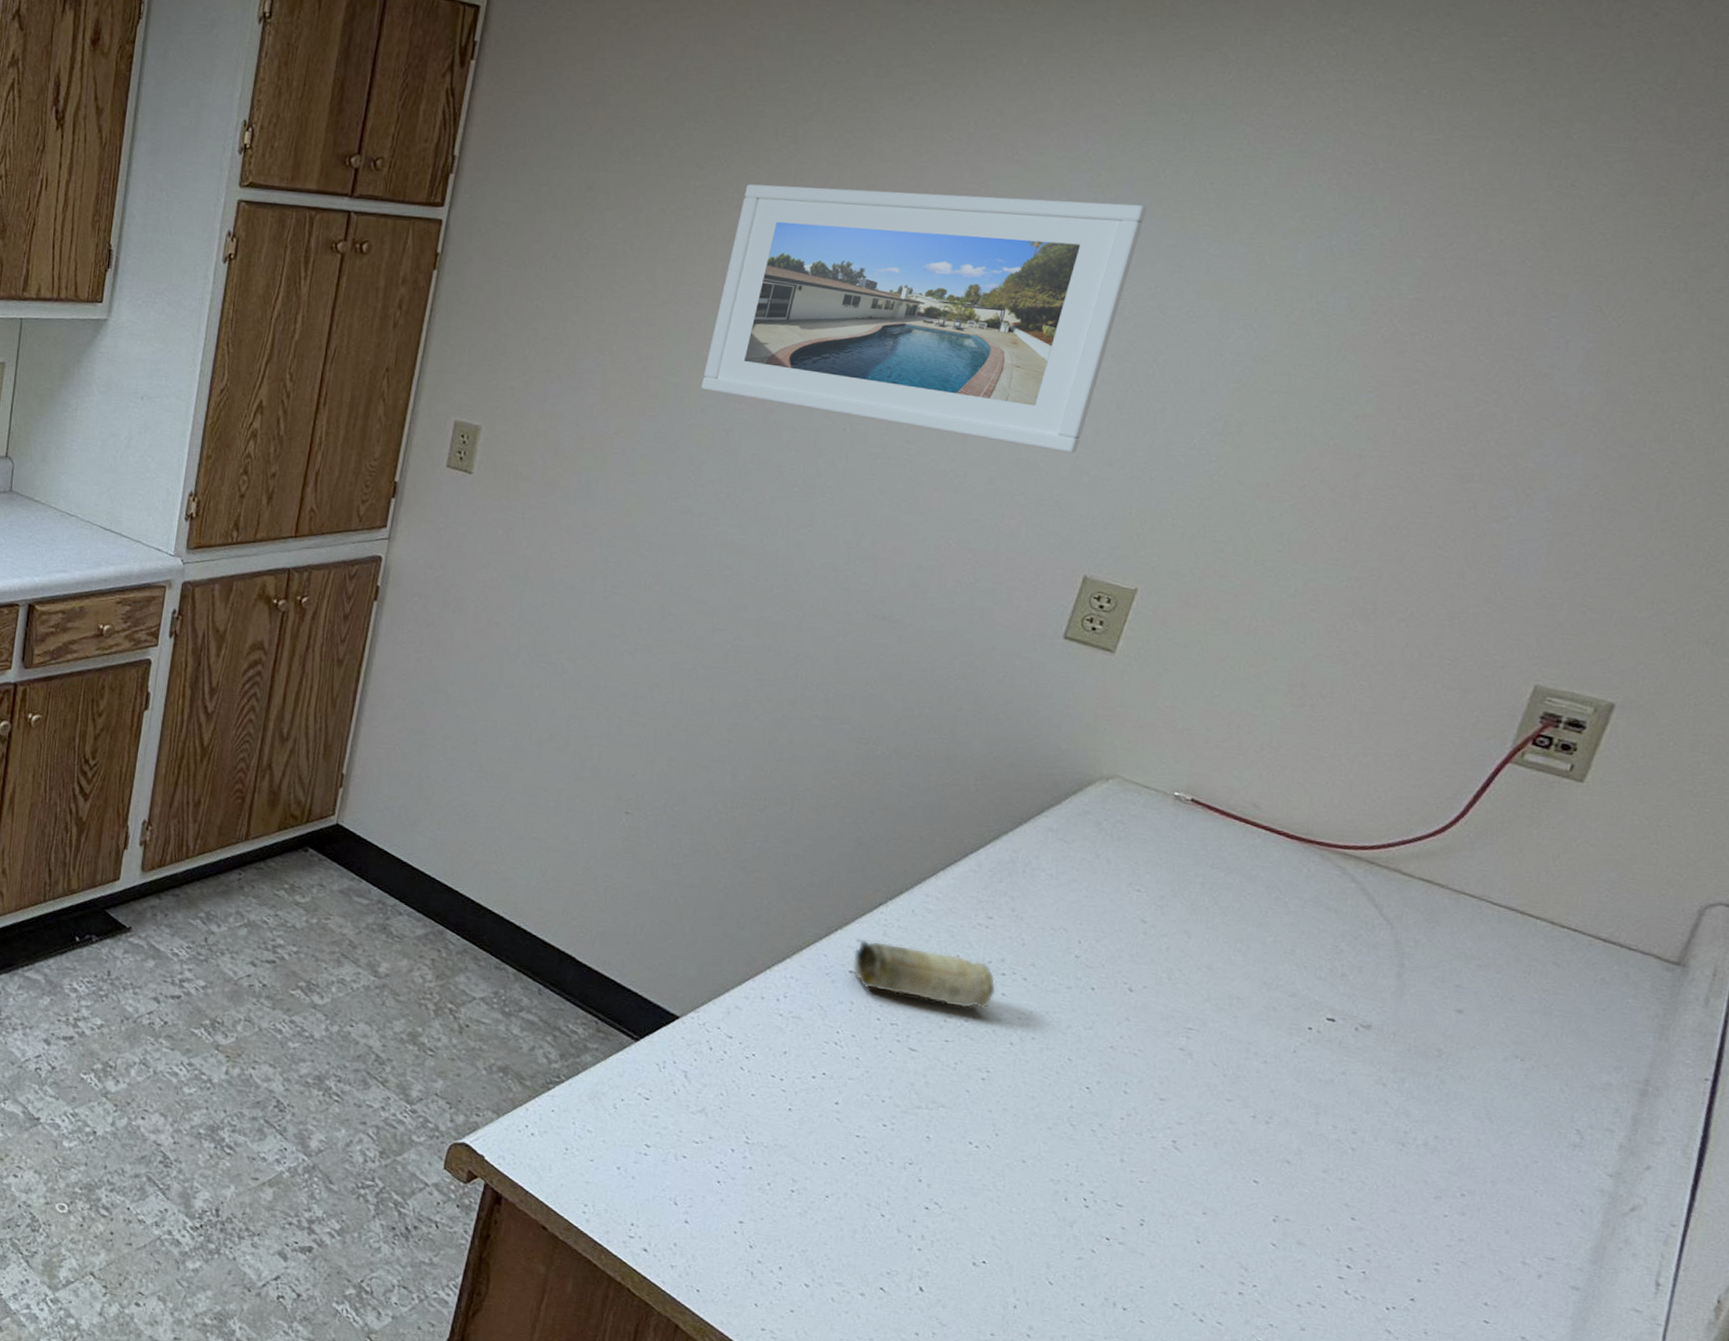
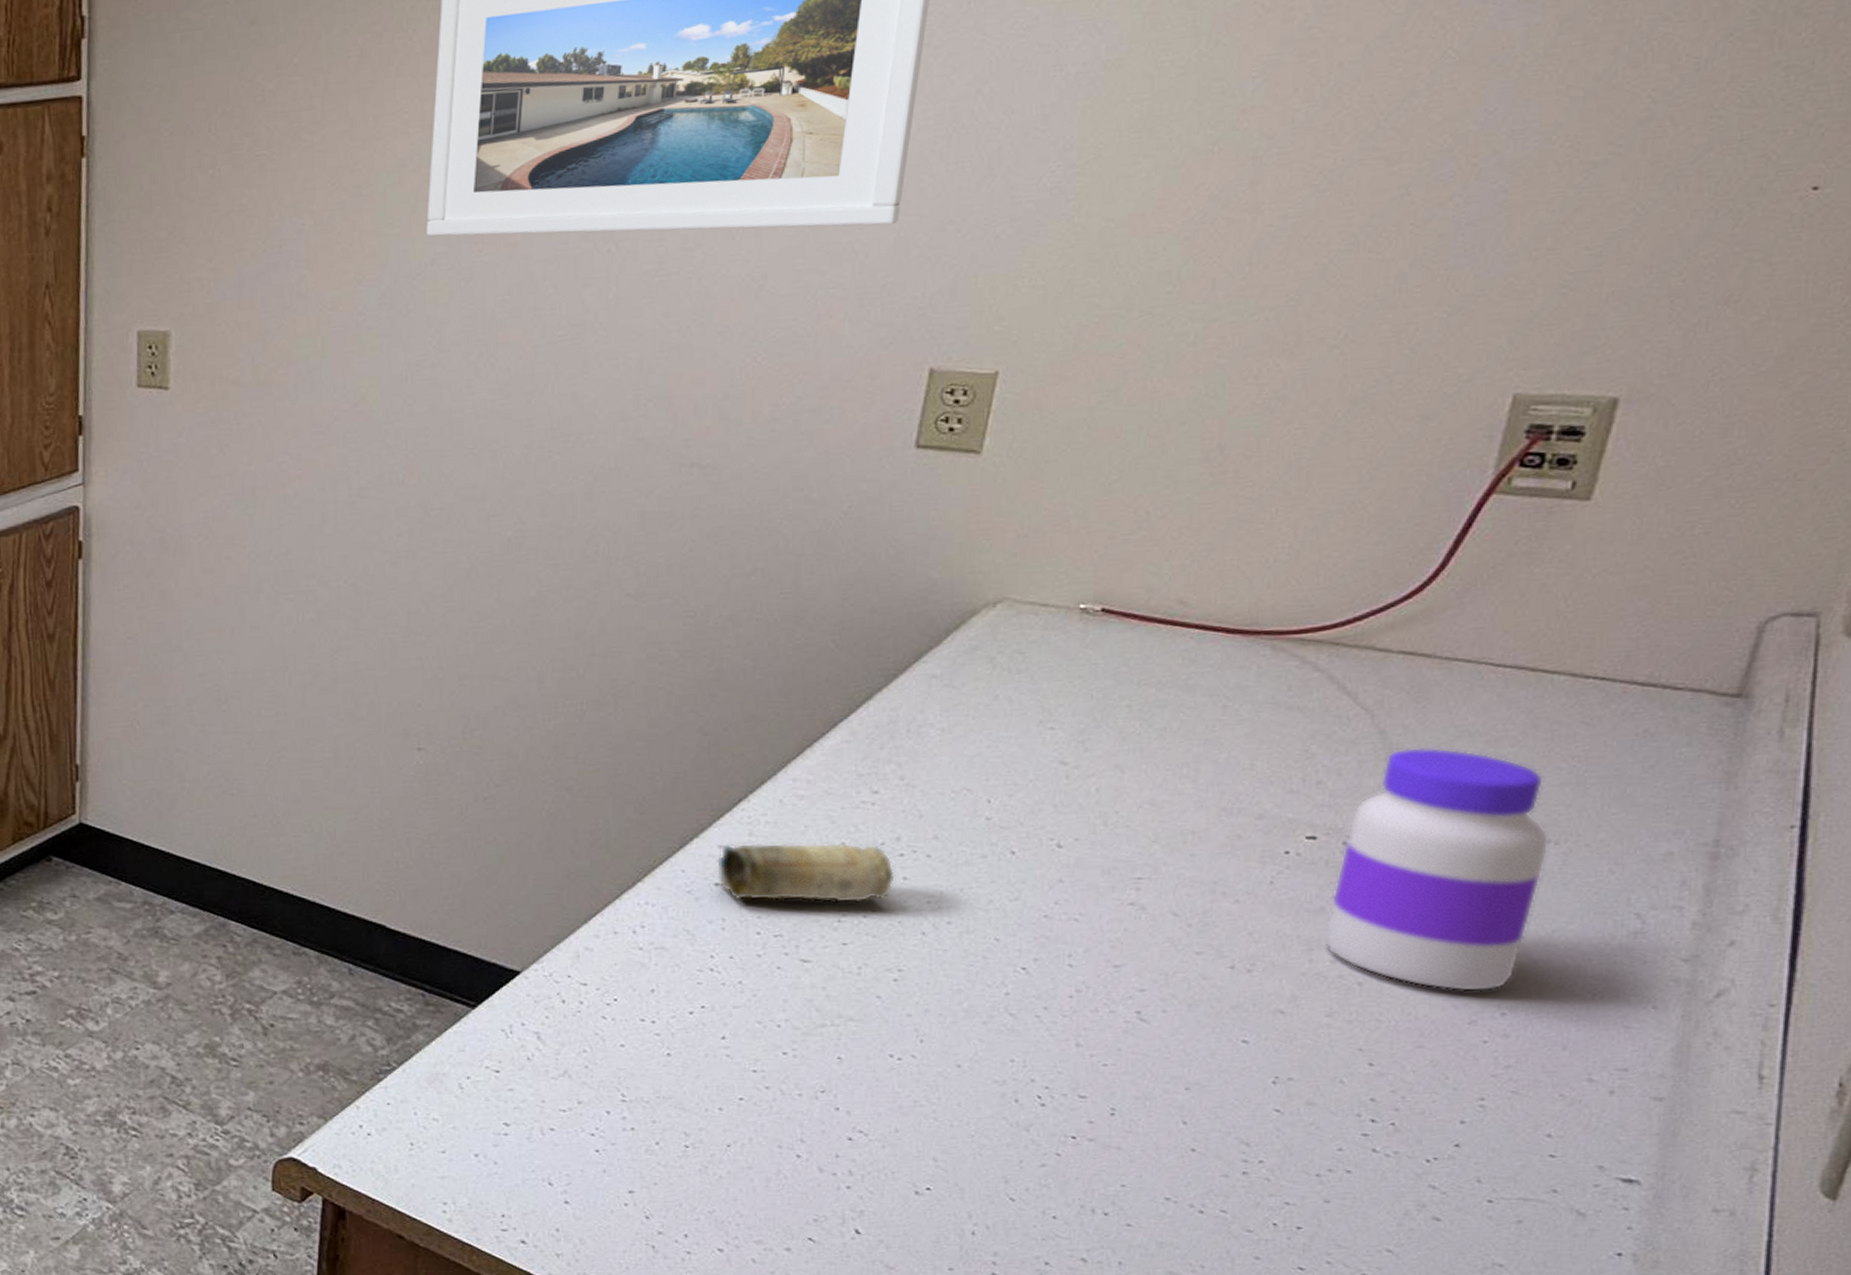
jar: none [1328,958,1519,1174] -> present [1323,747,1550,992]

